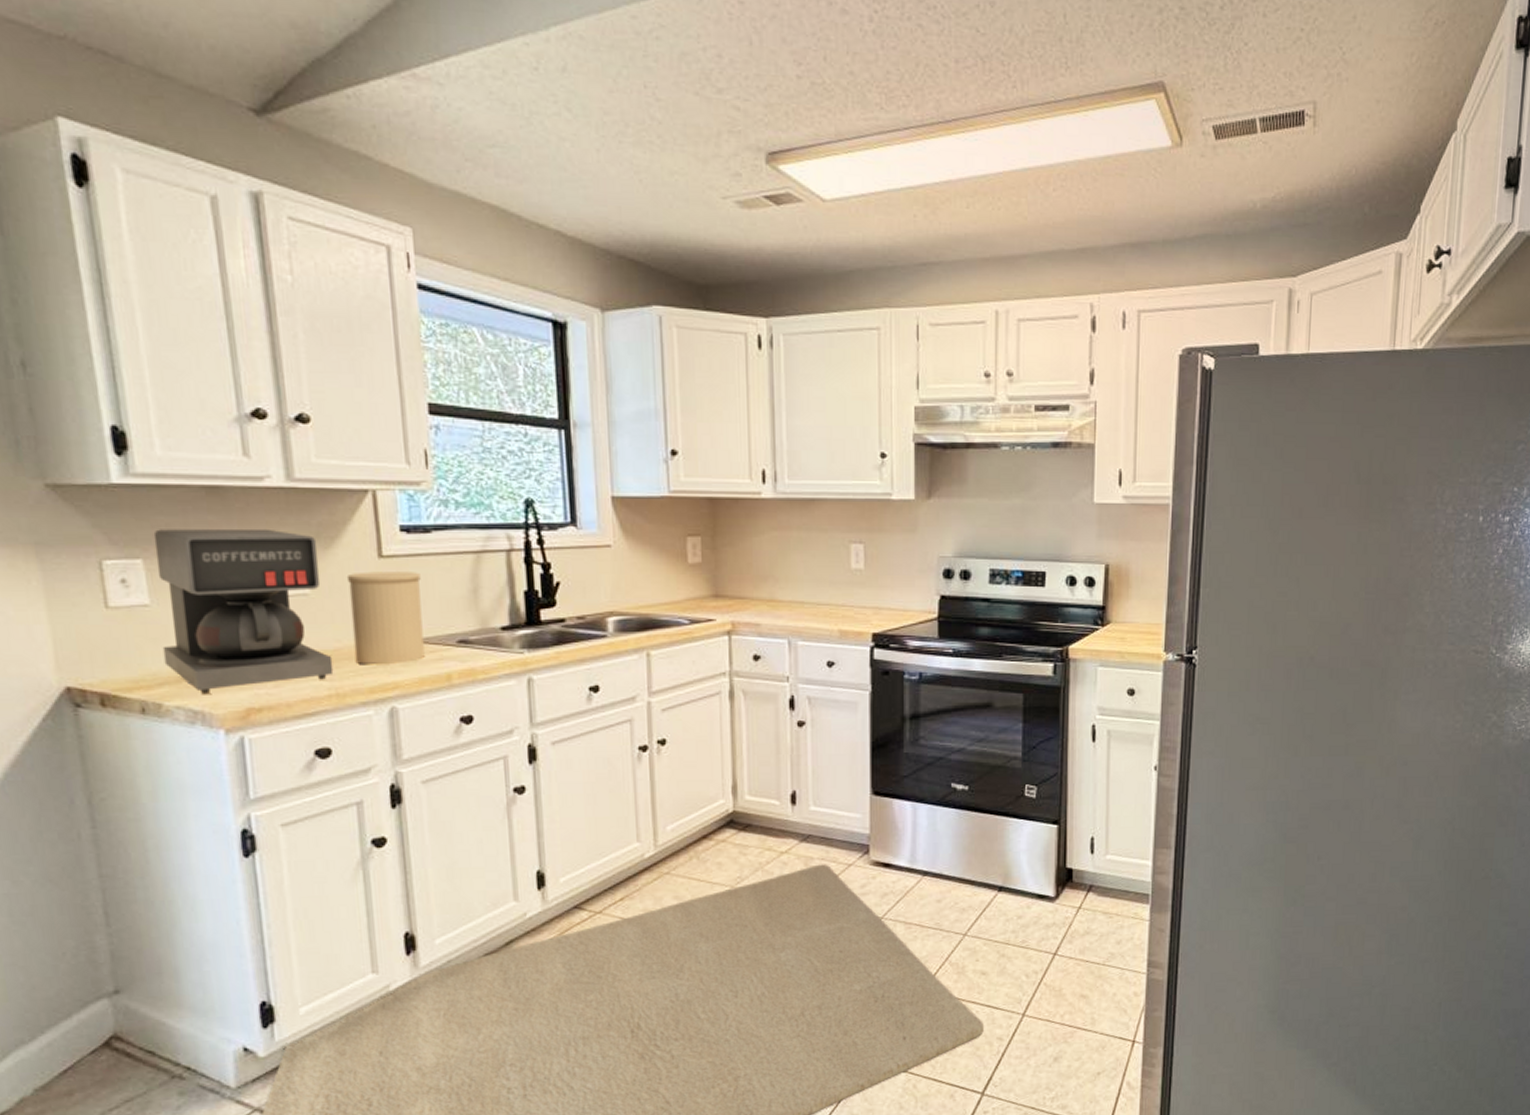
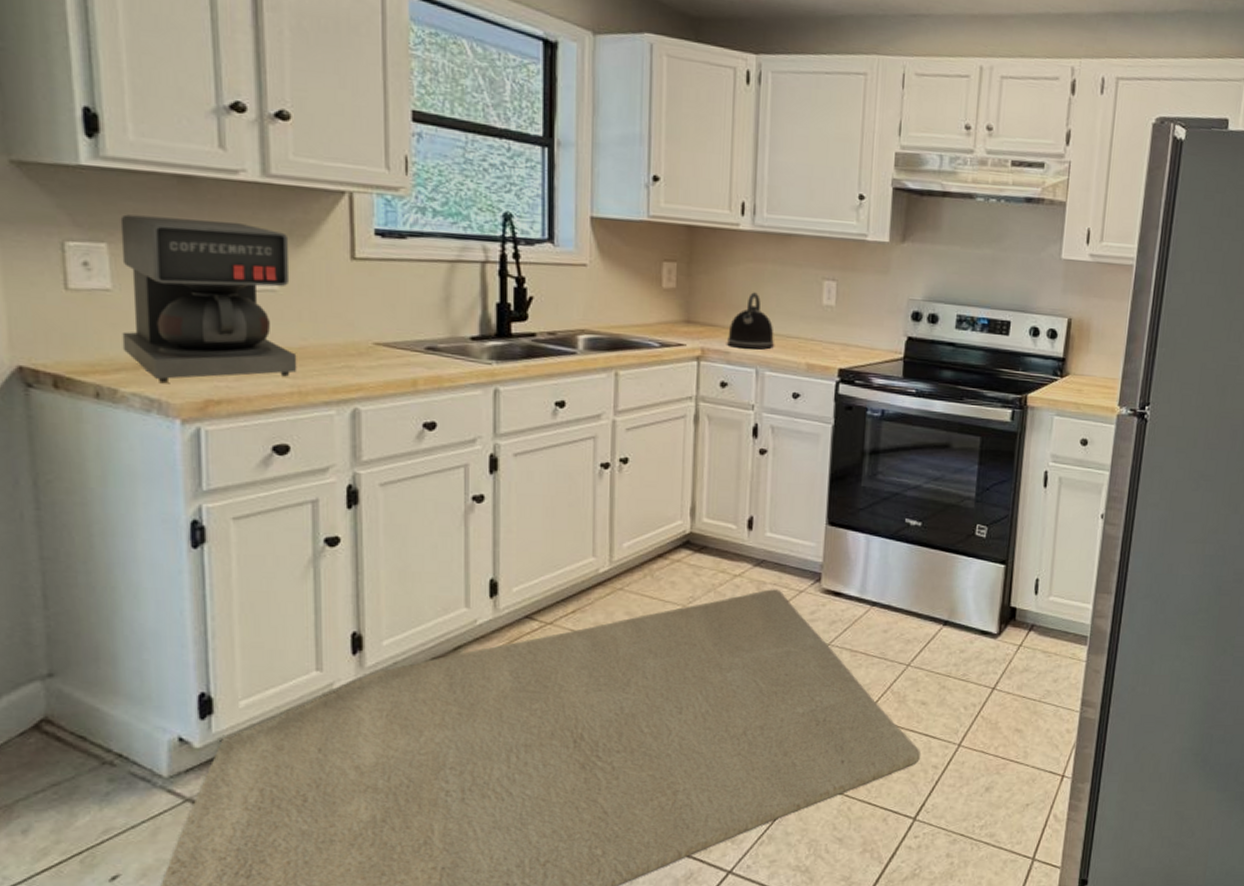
canister: present [346,571,425,665] -> none [317,272,393,366]
kettle: none [757,561,804,619] -> present [727,292,774,350]

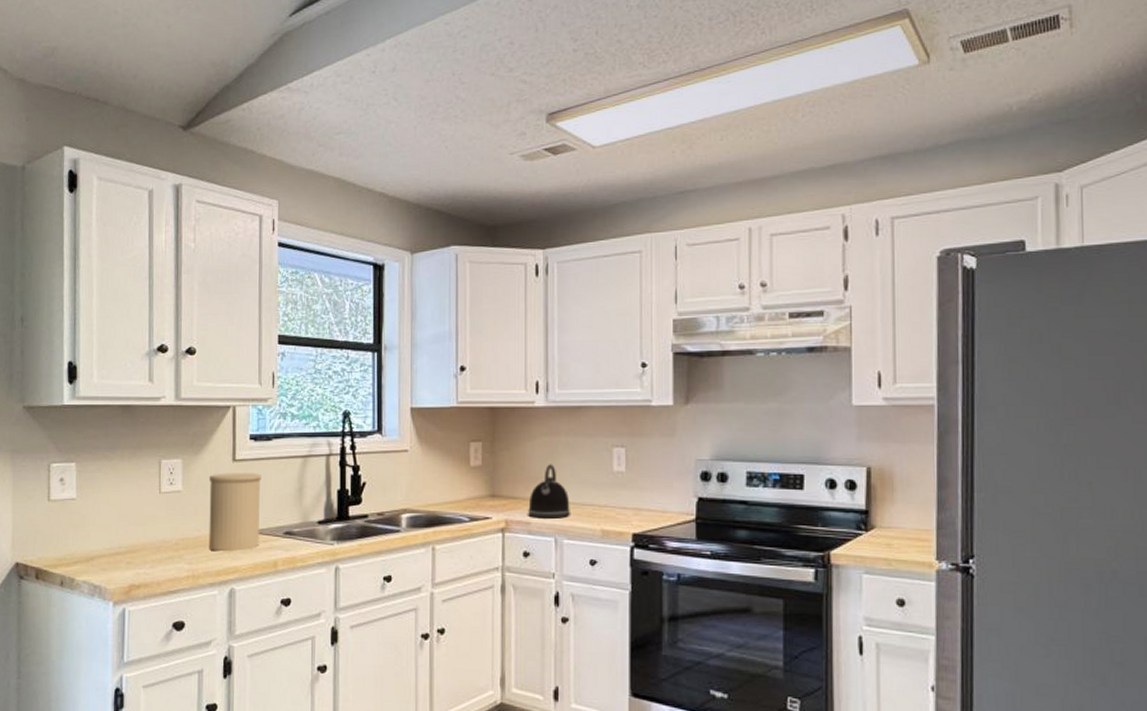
coffee maker: present [120,214,297,384] -> none [80,438,193,573]
canister: none [317,272,393,366] -> present [208,473,261,552]

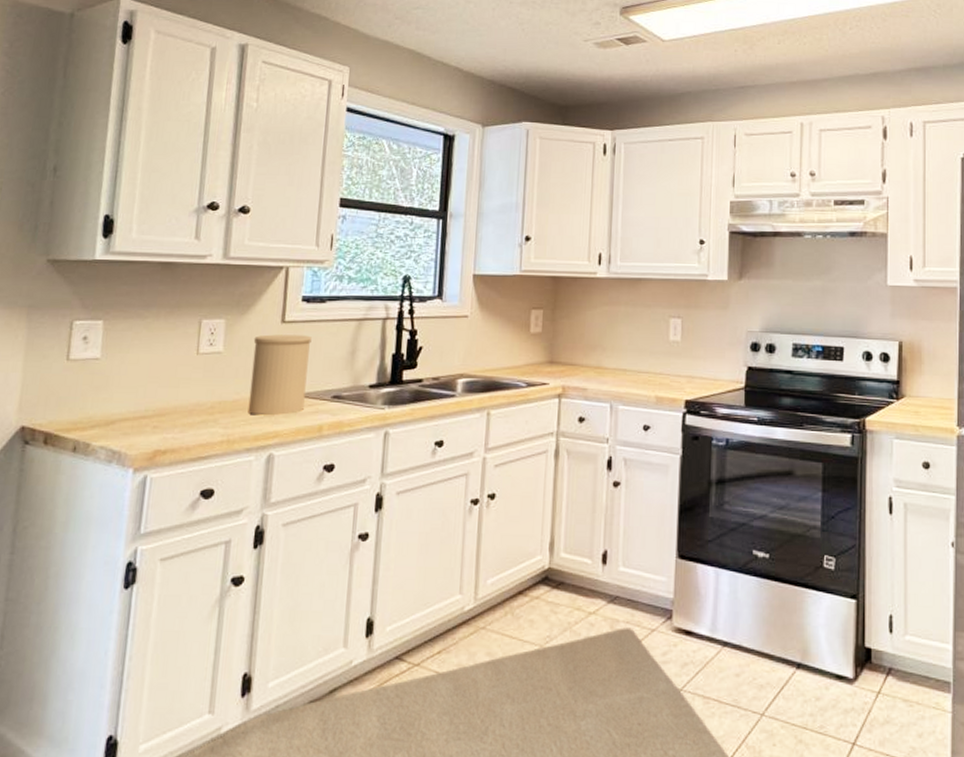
kettle: present [528,464,570,519] -> none [585,332,627,385]

